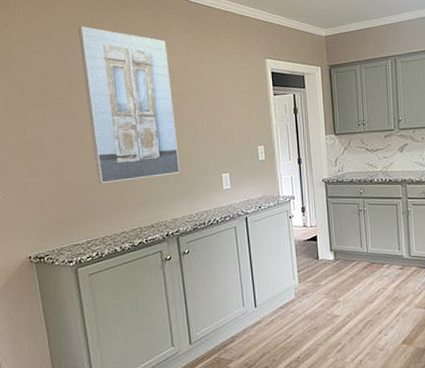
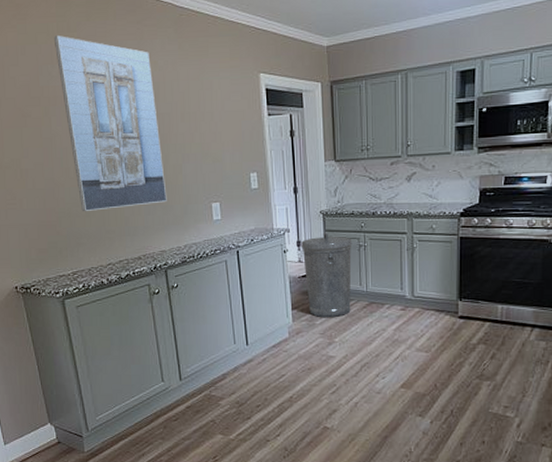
trash can: none [306,198,353,279] -> present [301,232,353,318]

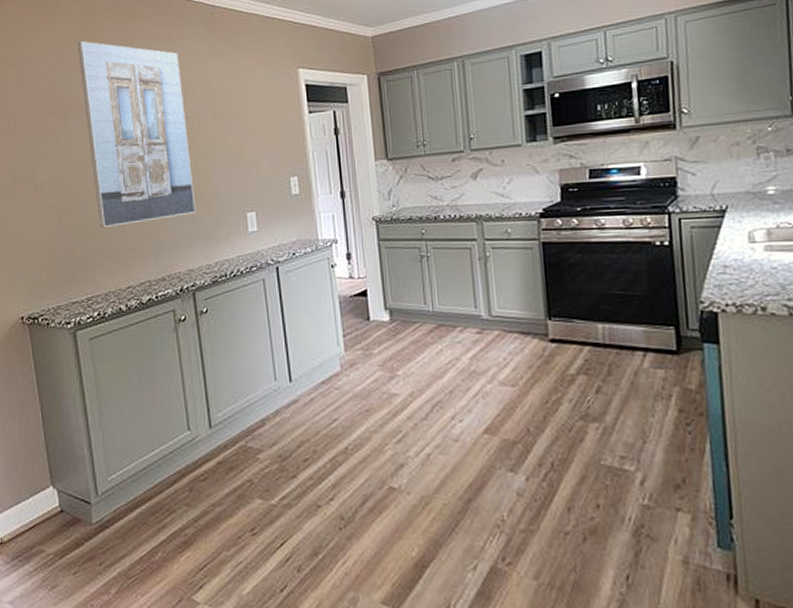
trash can: present [301,232,353,318] -> none [352,241,415,346]

